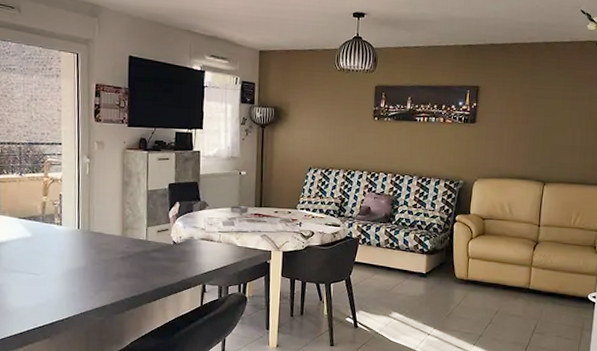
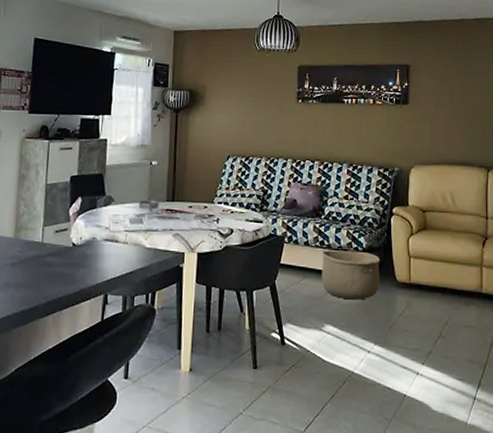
basket: none [390,251,443,293] -> present [321,250,381,300]

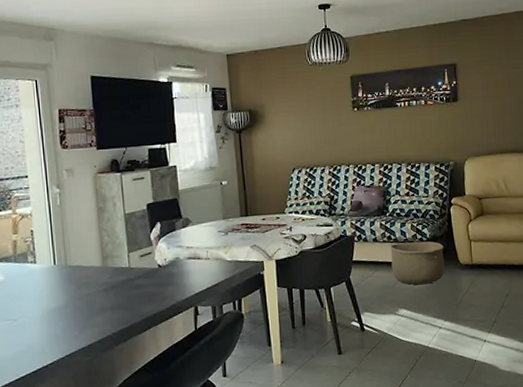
newspaper: present [108,199,219,233] -> none [188,217,292,251]

